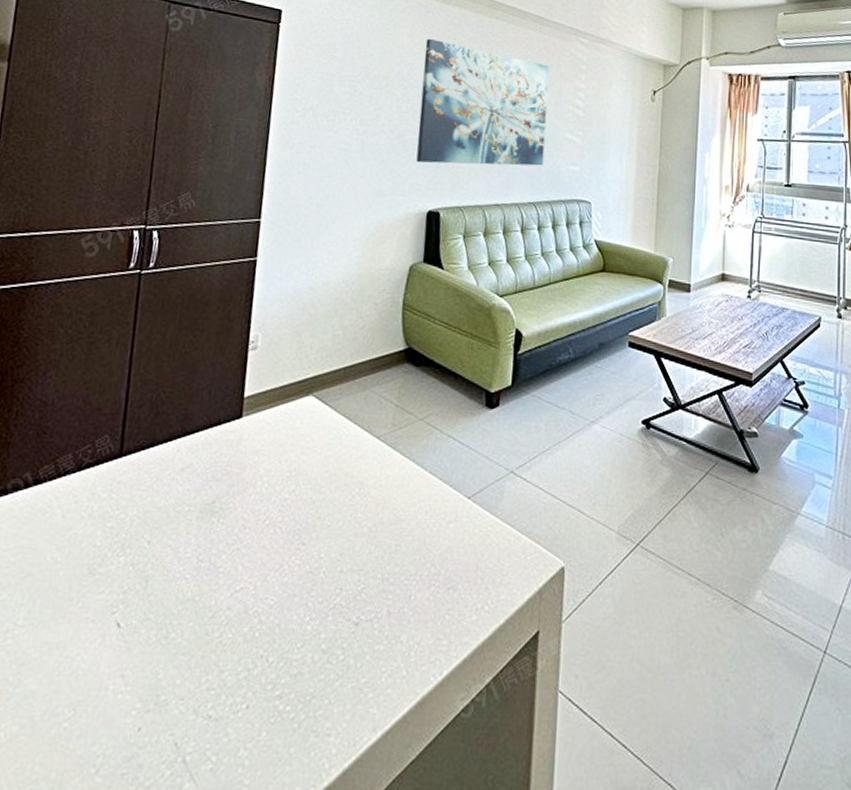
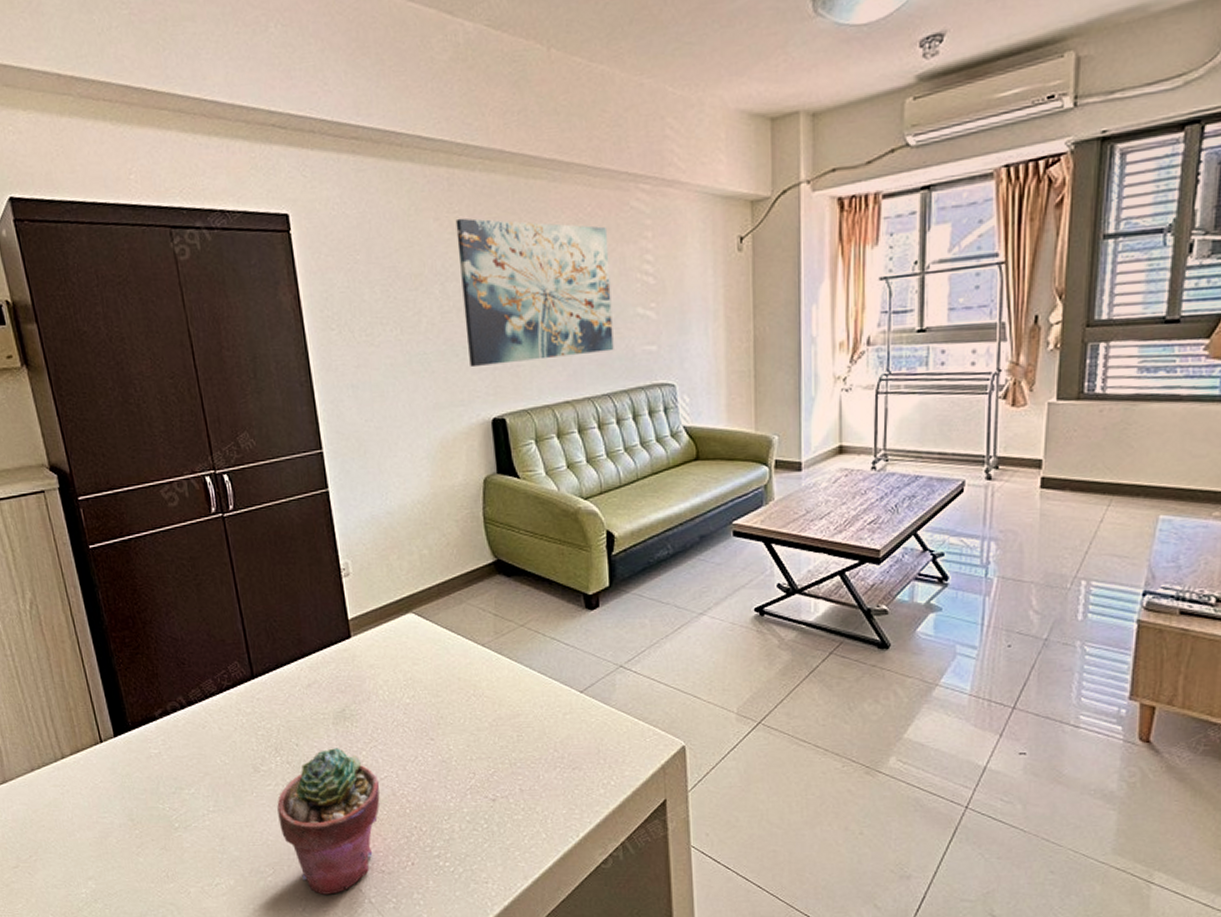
potted succulent: none [98,548,233,750] -> present [277,748,380,895]

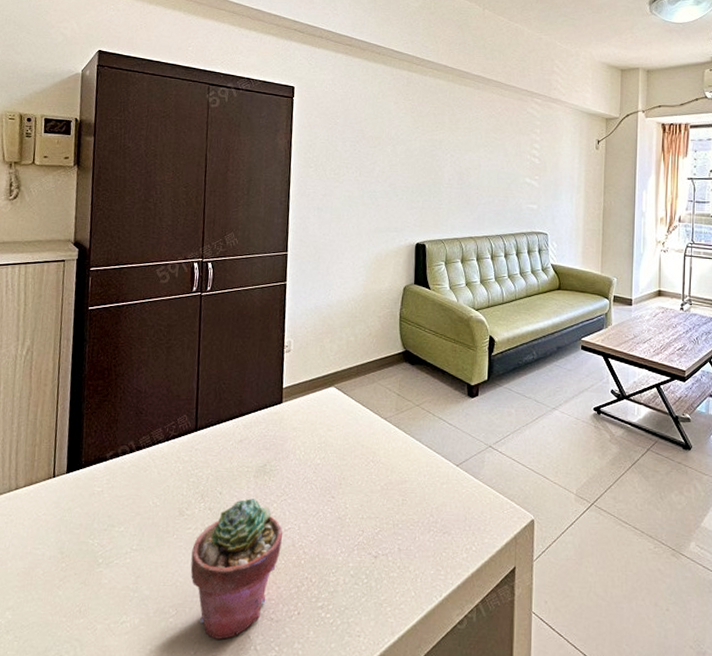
wall art: present [455,218,614,368] -> none [405,104,511,206]

